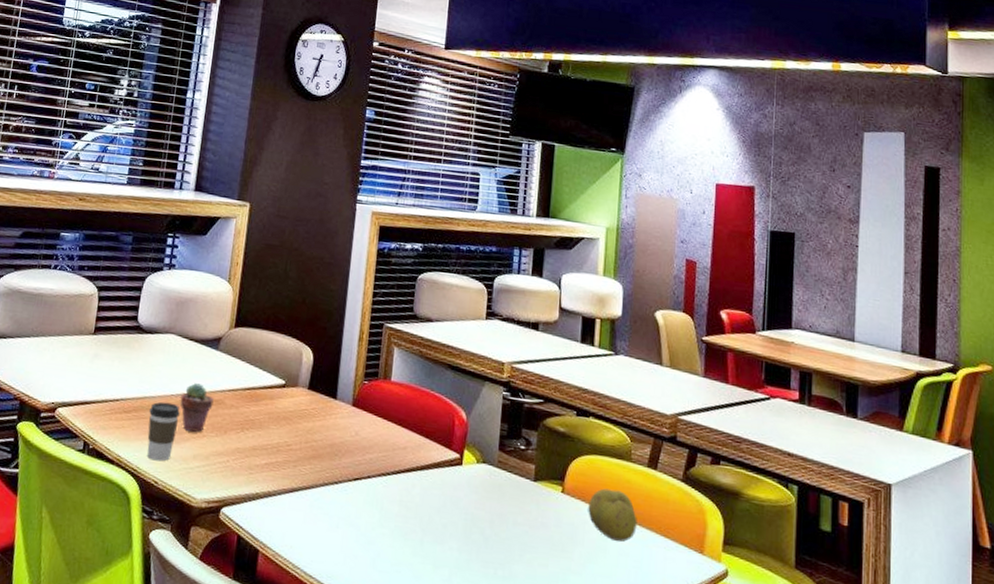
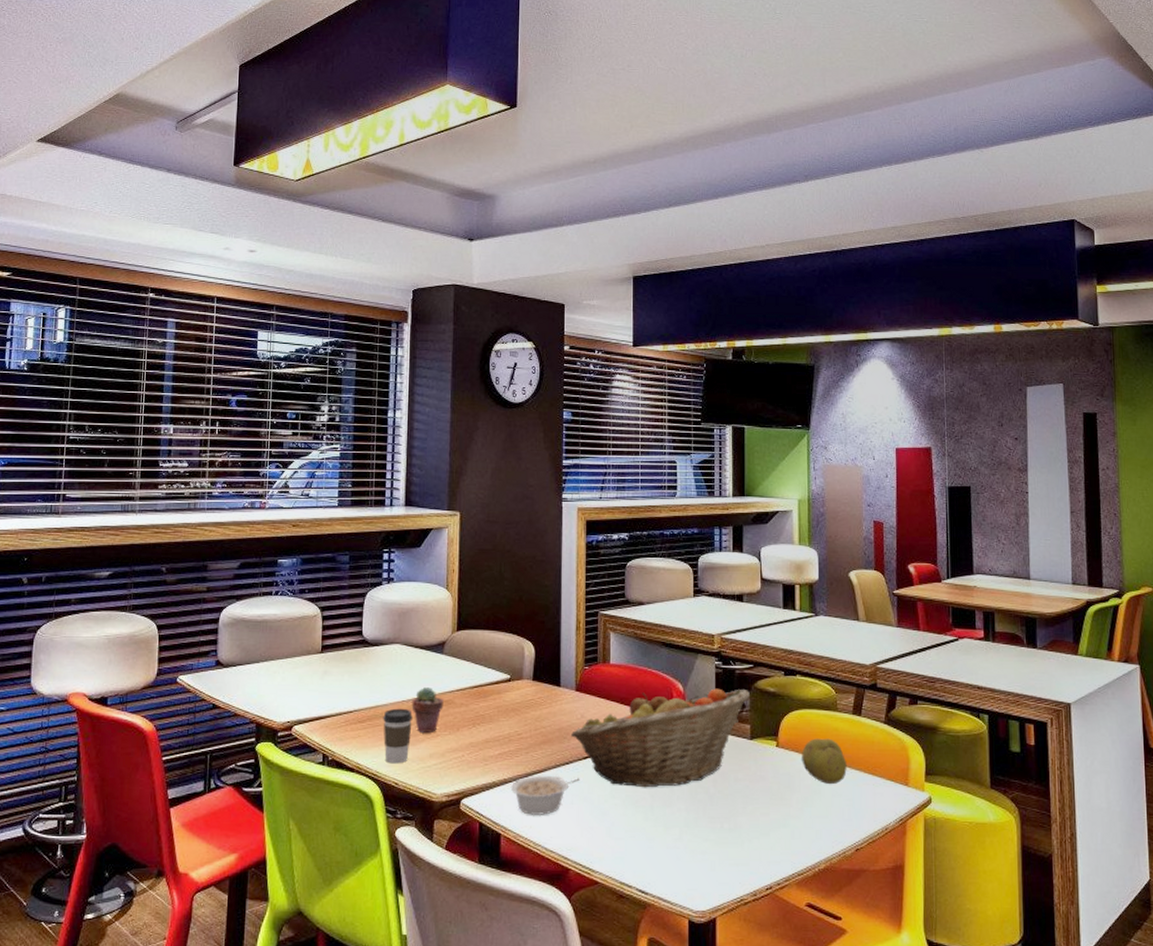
legume: none [274,491,349,536] -> present [510,775,581,815]
fruit basket: none [342,416,538,523] -> present [570,688,750,788]

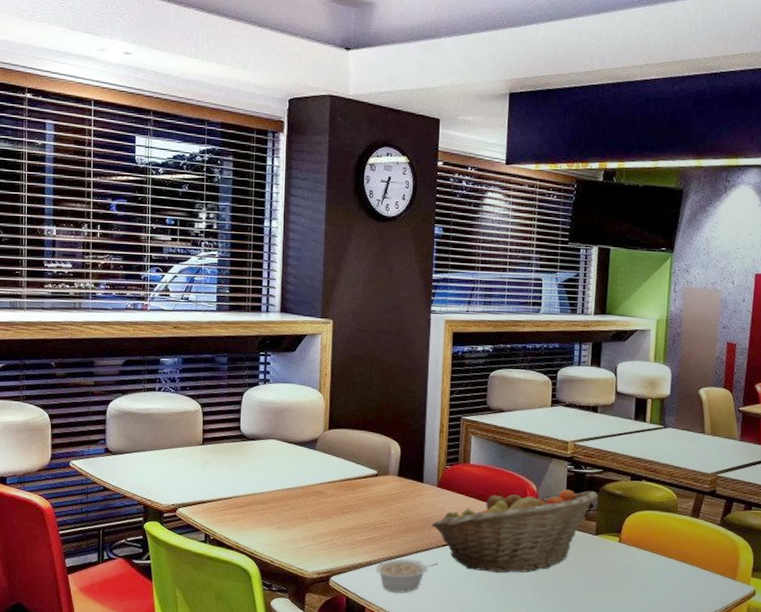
coffee cup: present [383,708,413,764] -> none [260,496,287,545]
potted succulent: present [411,687,444,734] -> none [286,479,315,519]
fruit: present [802,738,847,784] -> none [641,536,682,576]

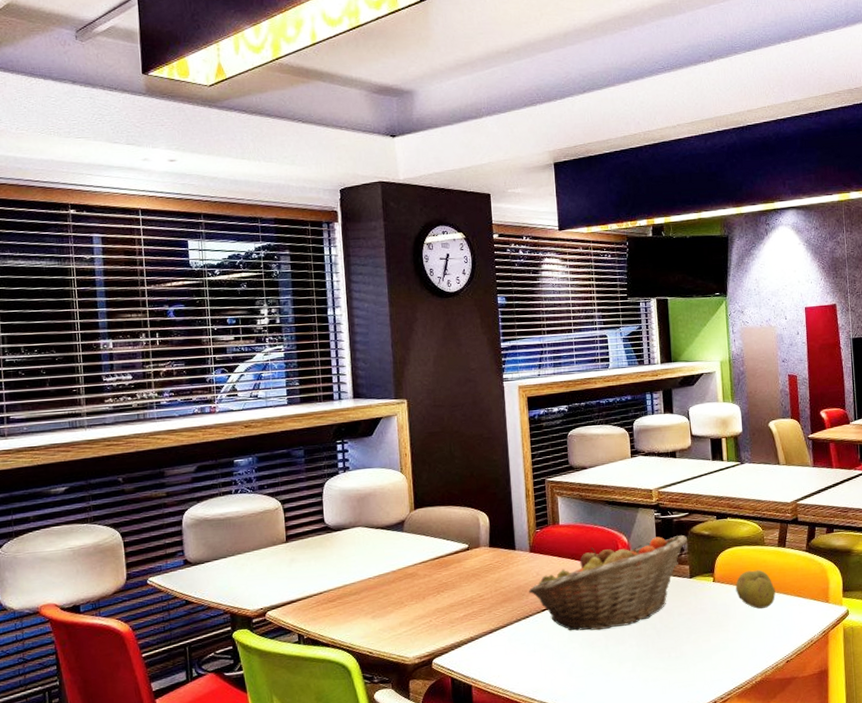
legume: present [375,558,440,593] -> none [477,628,541,666]
fruit: none [641,536,682,576] -> present [735,569,776,609]

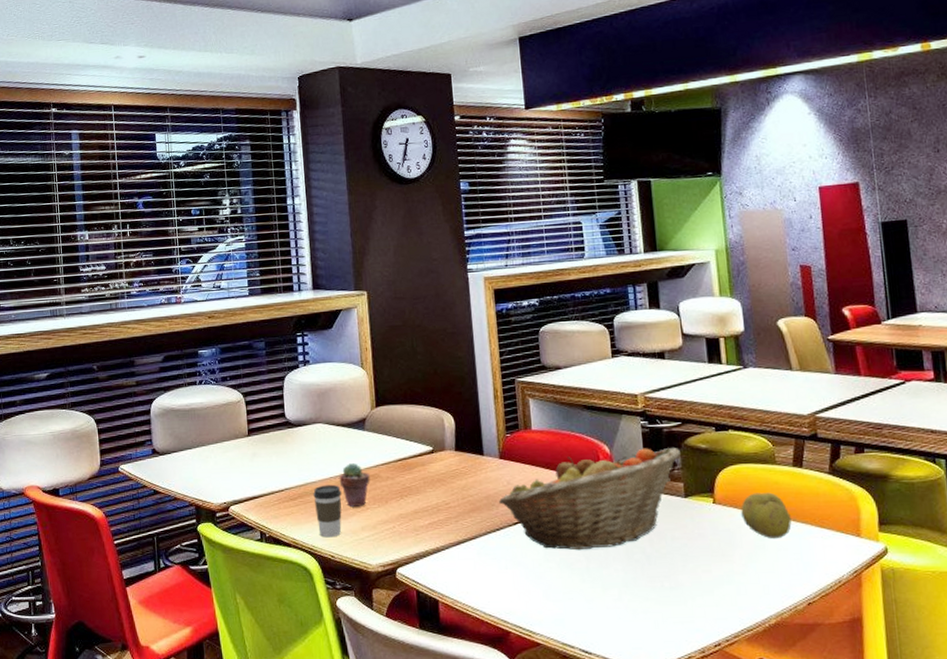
coffee cup: none [352,584,380,635] -> present [313,484,342,538]
potted succulent: none [378,563,408,606] -> present [339,463,370,508]

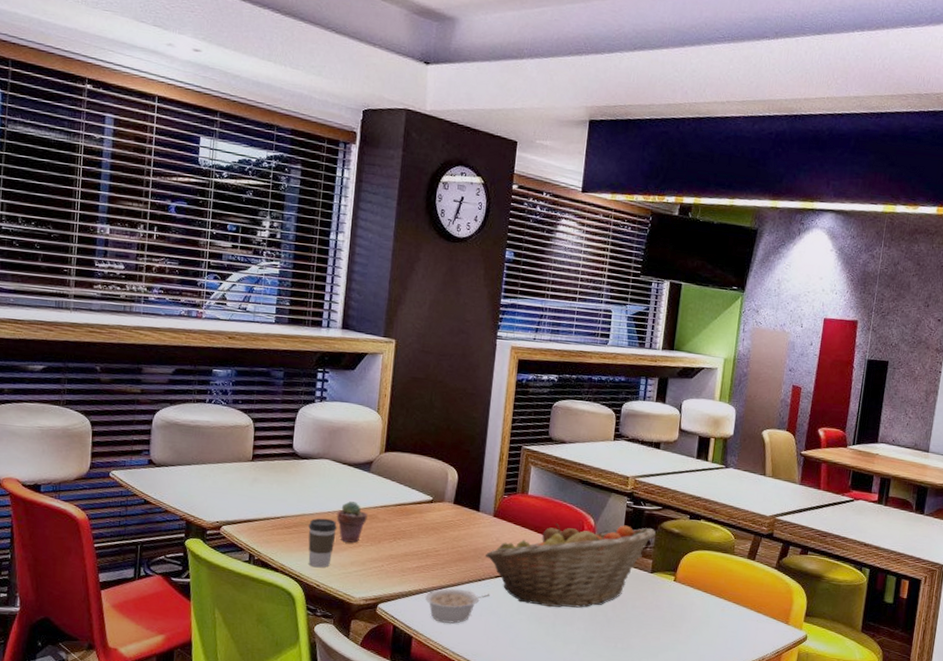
legume: none [443,542,513,581] -> present [424,588,491,624]
fruit: present [741,492,792,538] -> none [695,576,736,617]

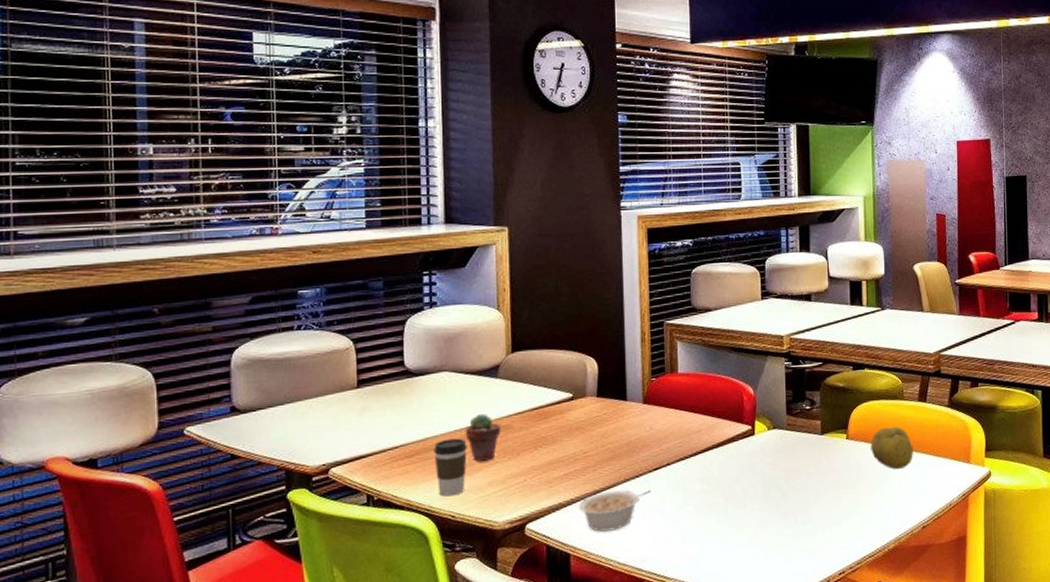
fruit basket: present [484,523,656,608] -> none [639,387,820,493]
fruit: none [695,576,736,617] -> present [871,426,913,469]

